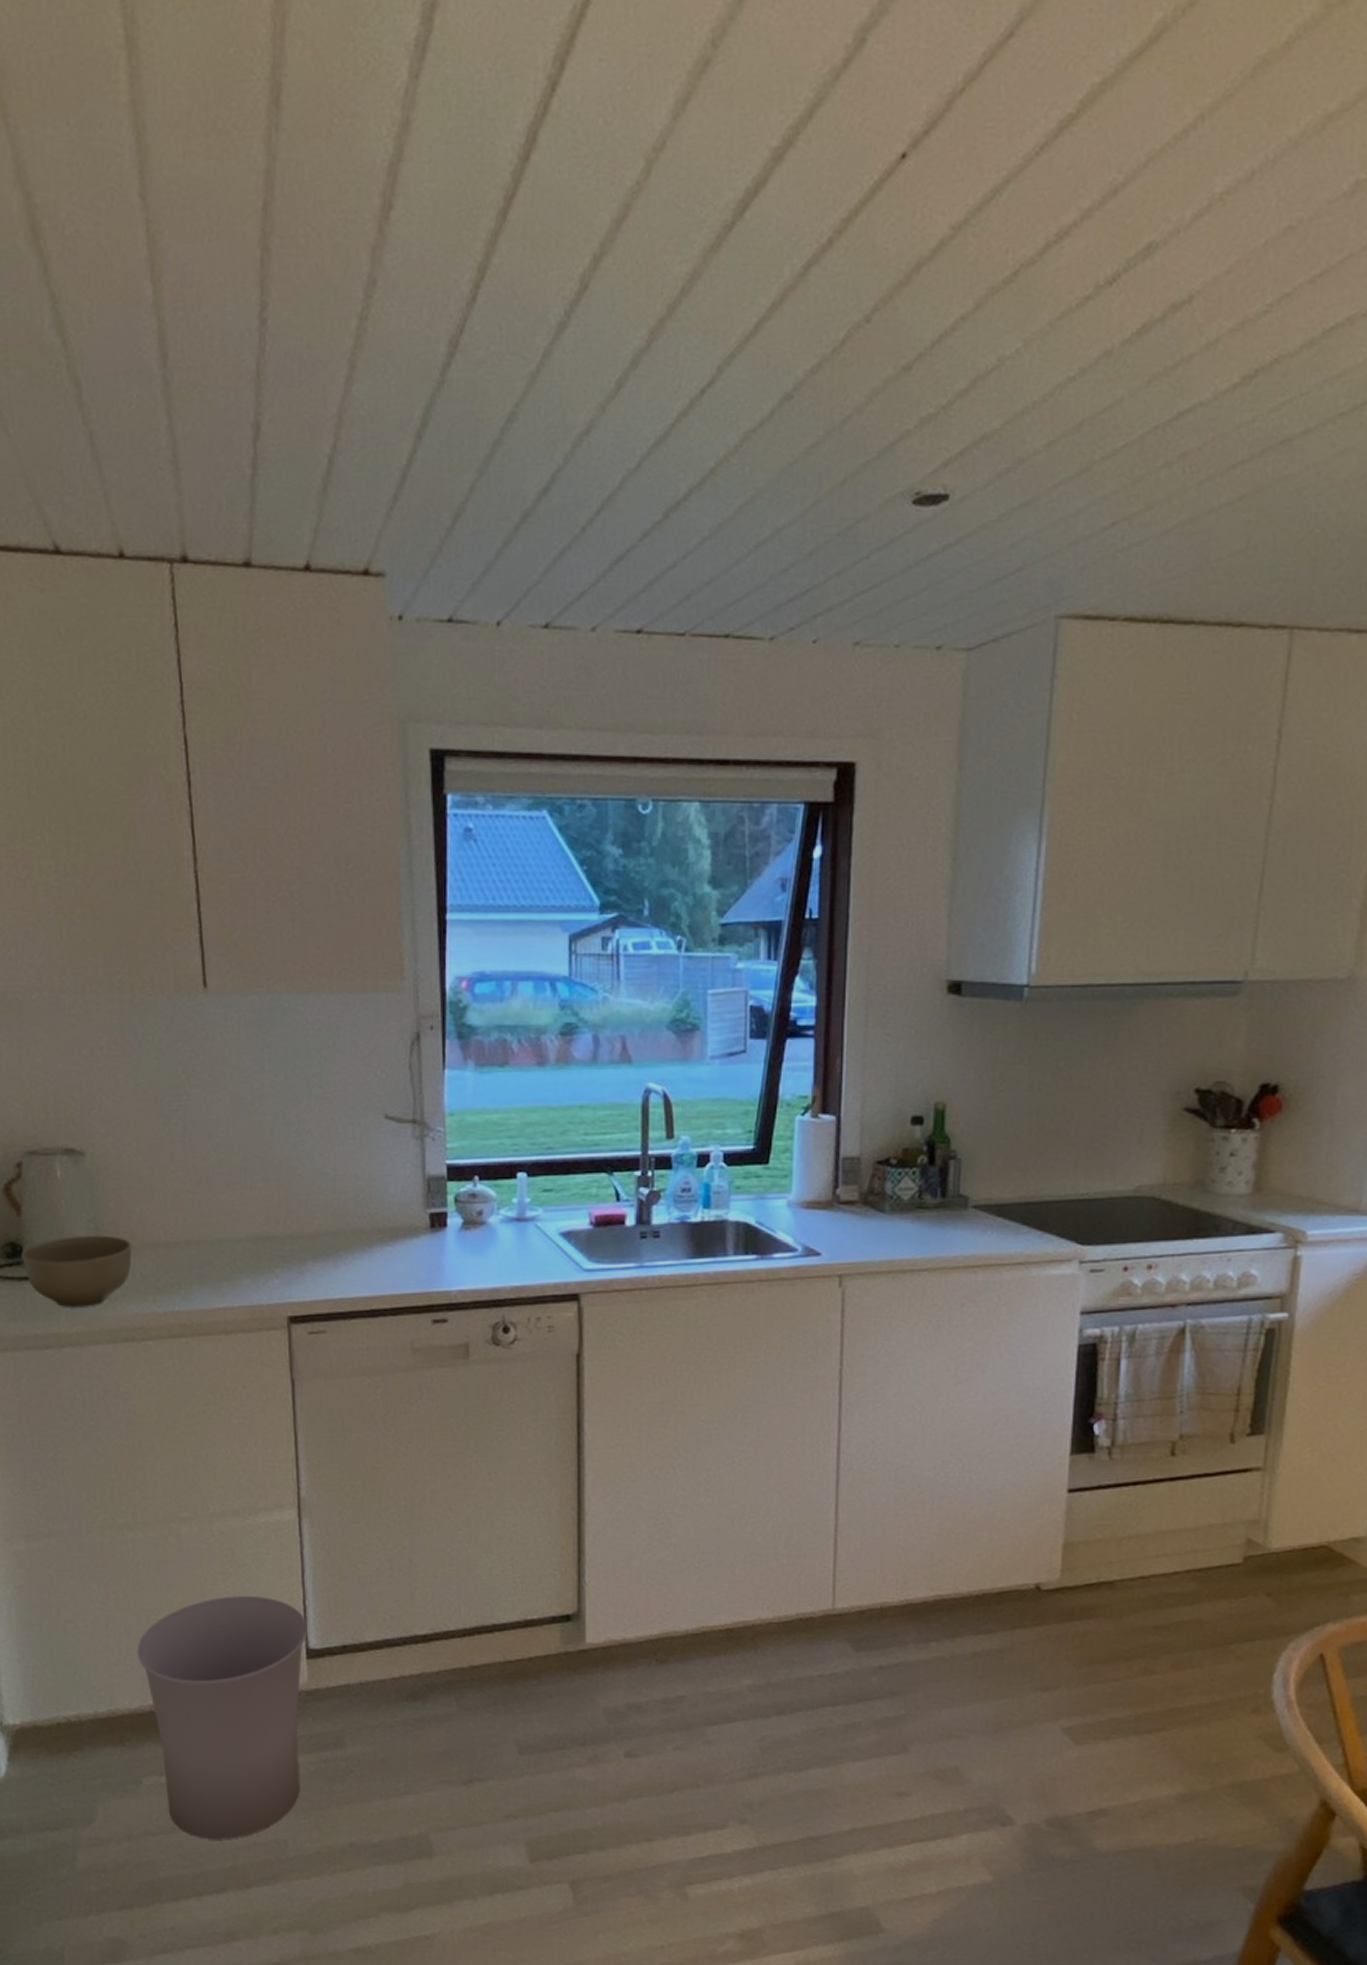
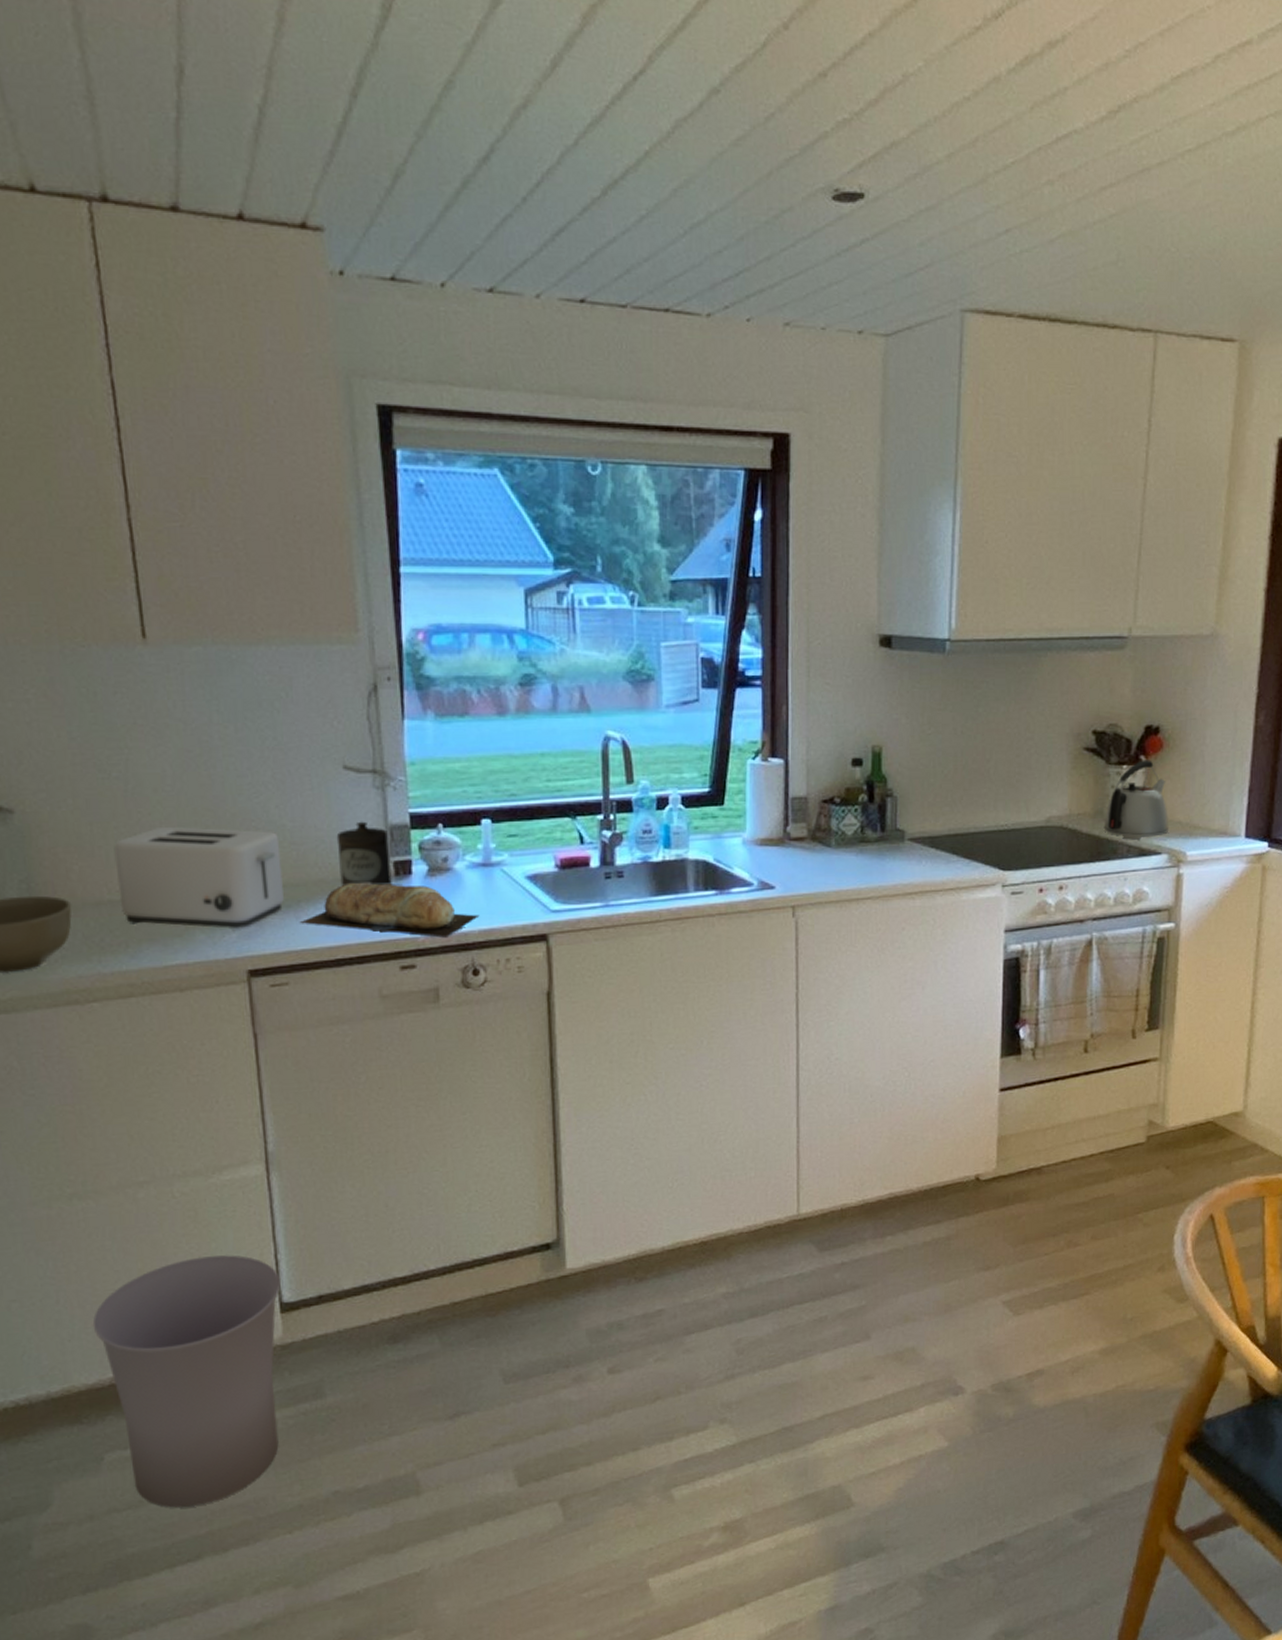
toaster: none [171,1171,324,1274] -> present [113,826,284,928]
bread loaf: none [337,1233,512,1292] -> present [299,882,480,938]
canister: none [375,1171,427,1237] -> present [336,821,392,887]
kettle: none [1204,1123,1286,1215] -> present [1103,760,1169,840]

